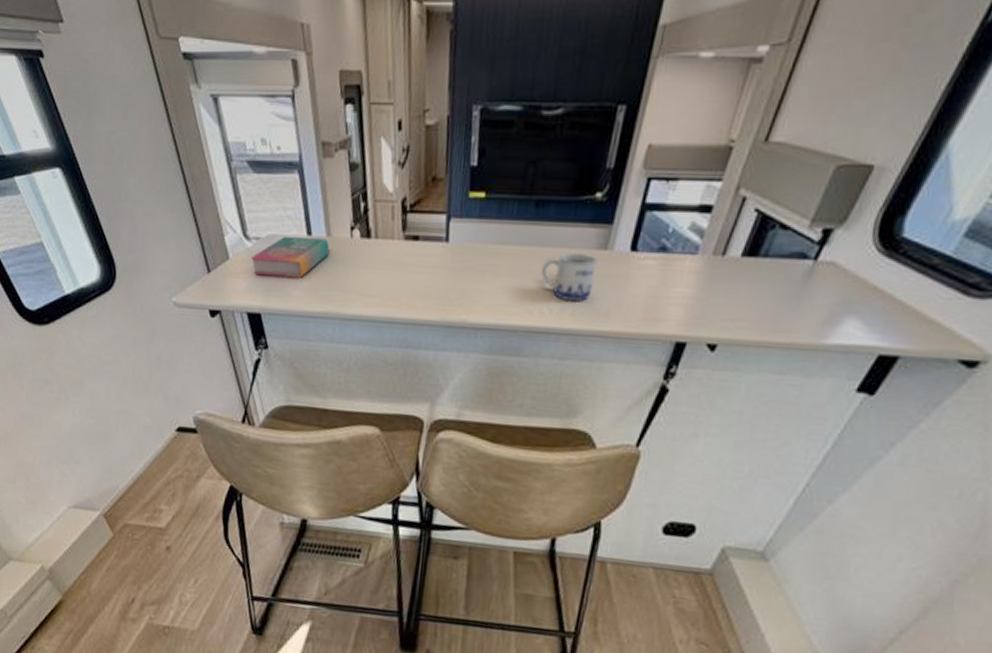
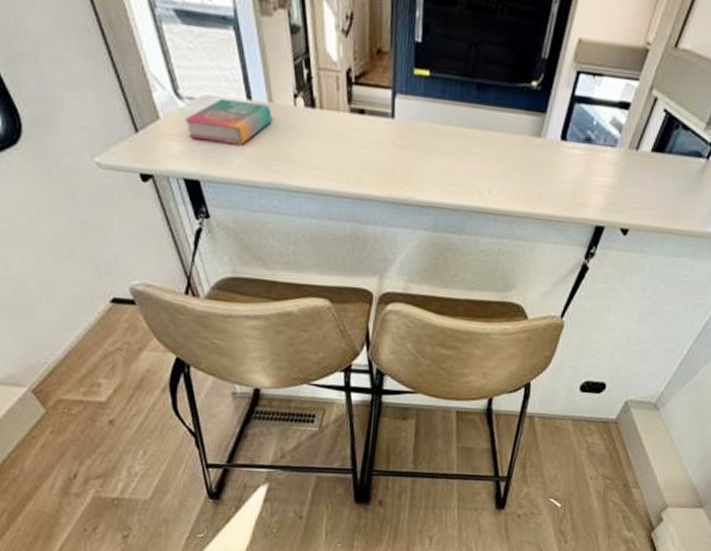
mug: present [540,252,598,302] -> none [481,137,532,185]

